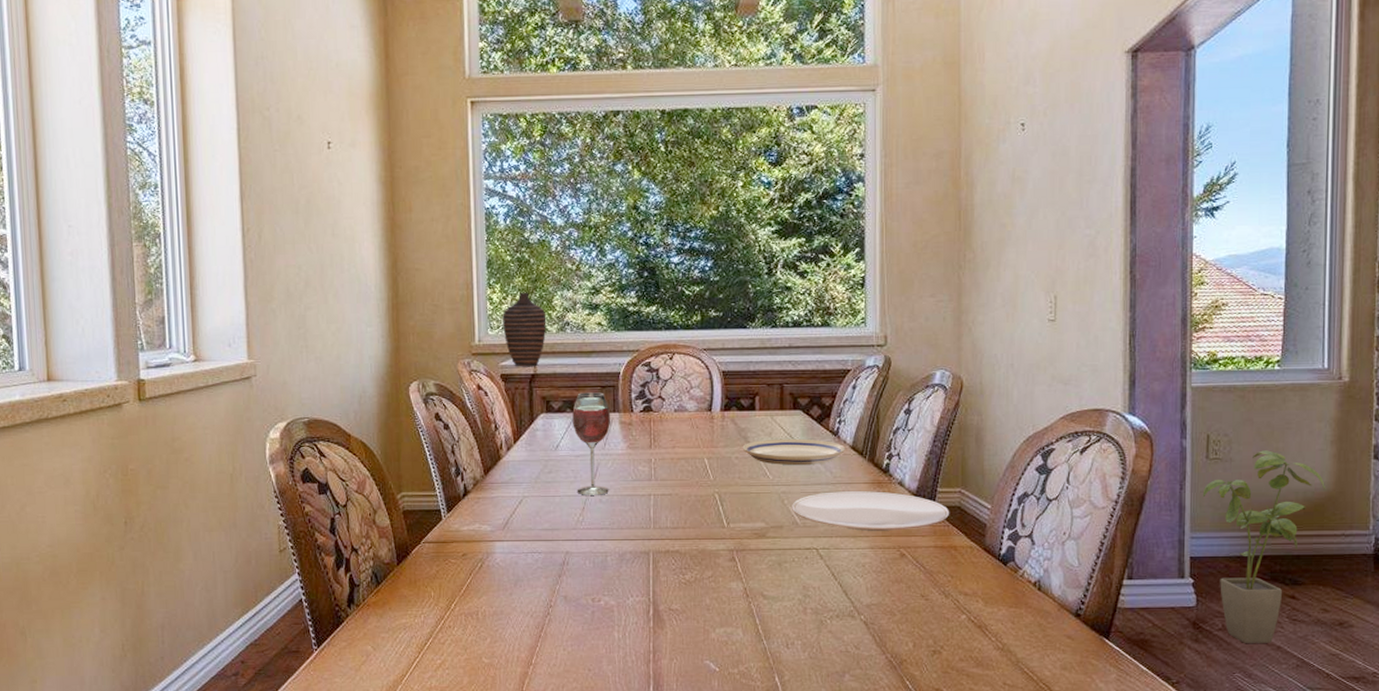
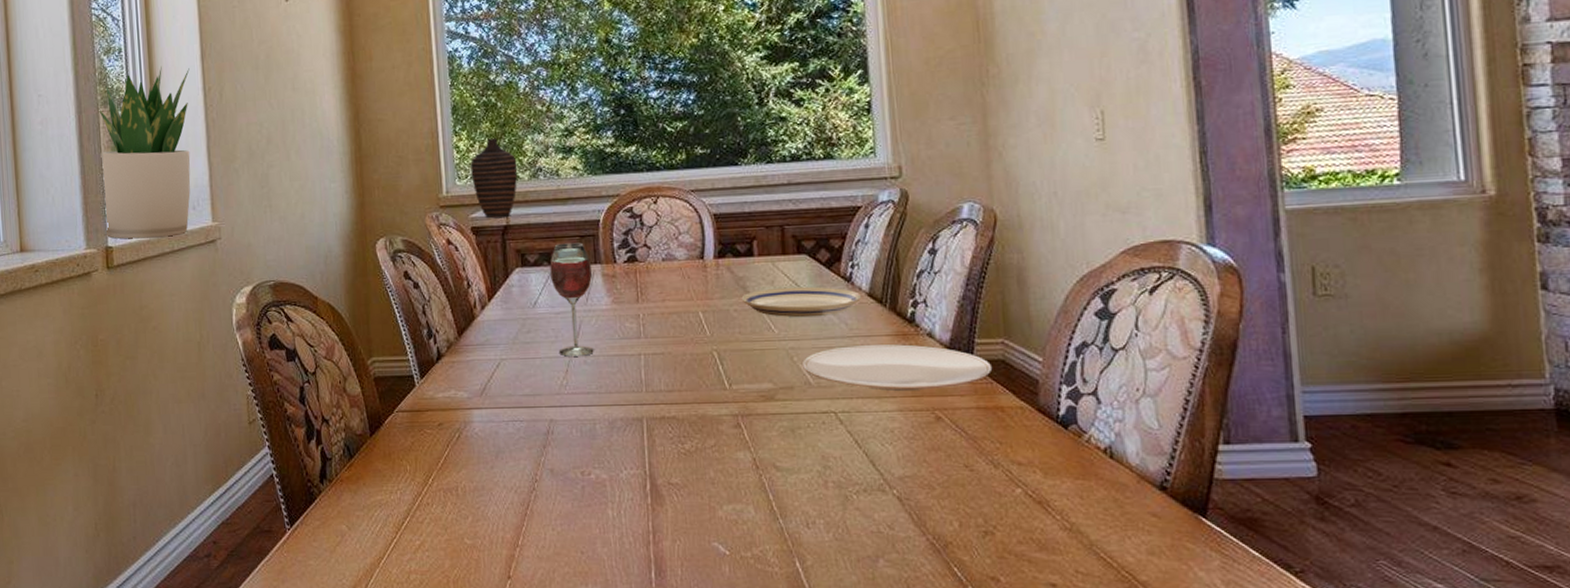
planter: none [133,205,228,373] -> present [99,67,191,239]
house plant: present [1202,450,1326,643] -> none [1312,283,1480,522]

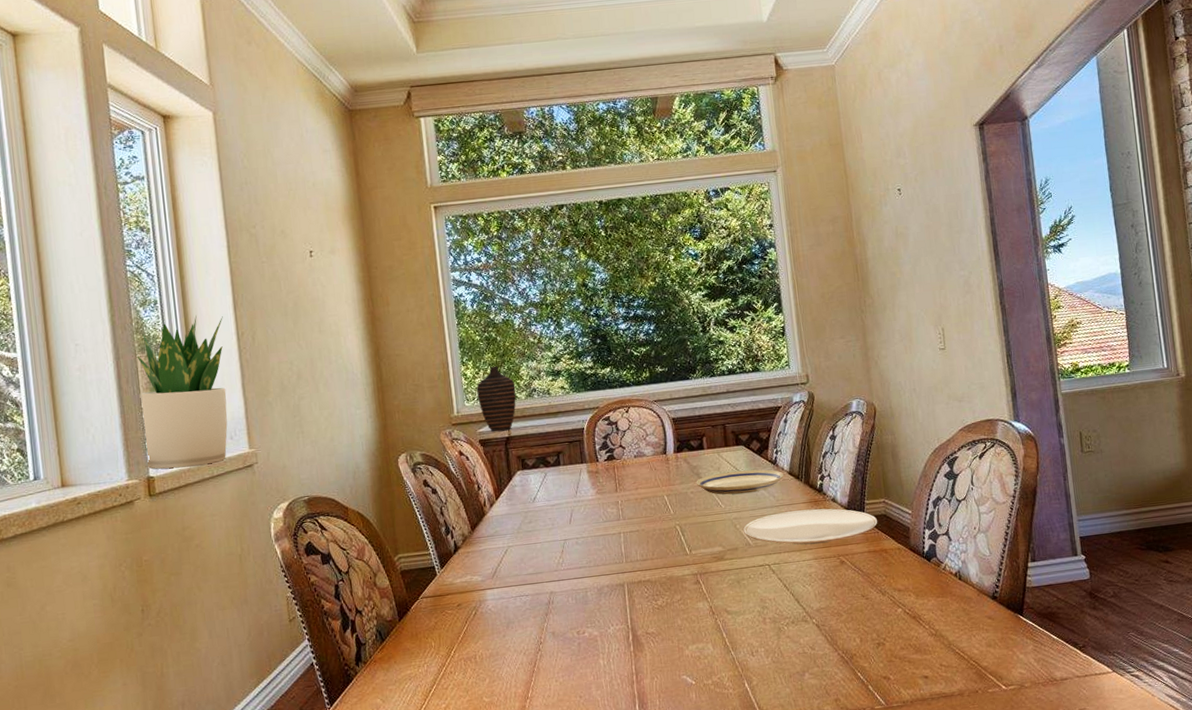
wineglass: present [550,242,594,357] -> none [545,447,584,540]

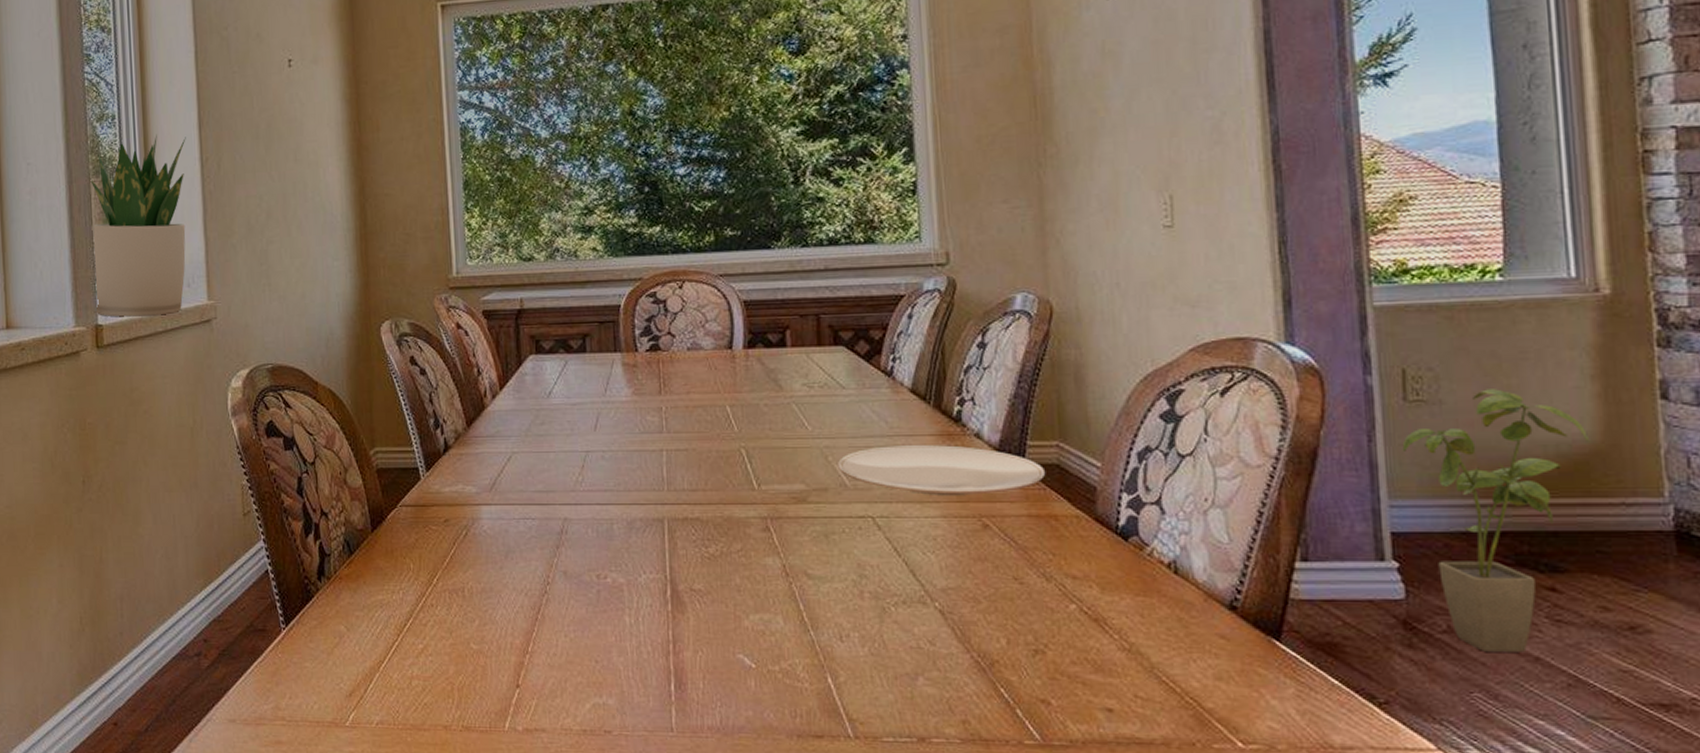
decorative vase: present [476,366,516,432] -> none [483,215,533,302]
plate: present [696,469,784,495] -> none [772,380,904,414]
house plant: none [1082,440,1180,606] -> present [1402,389,1590,652]

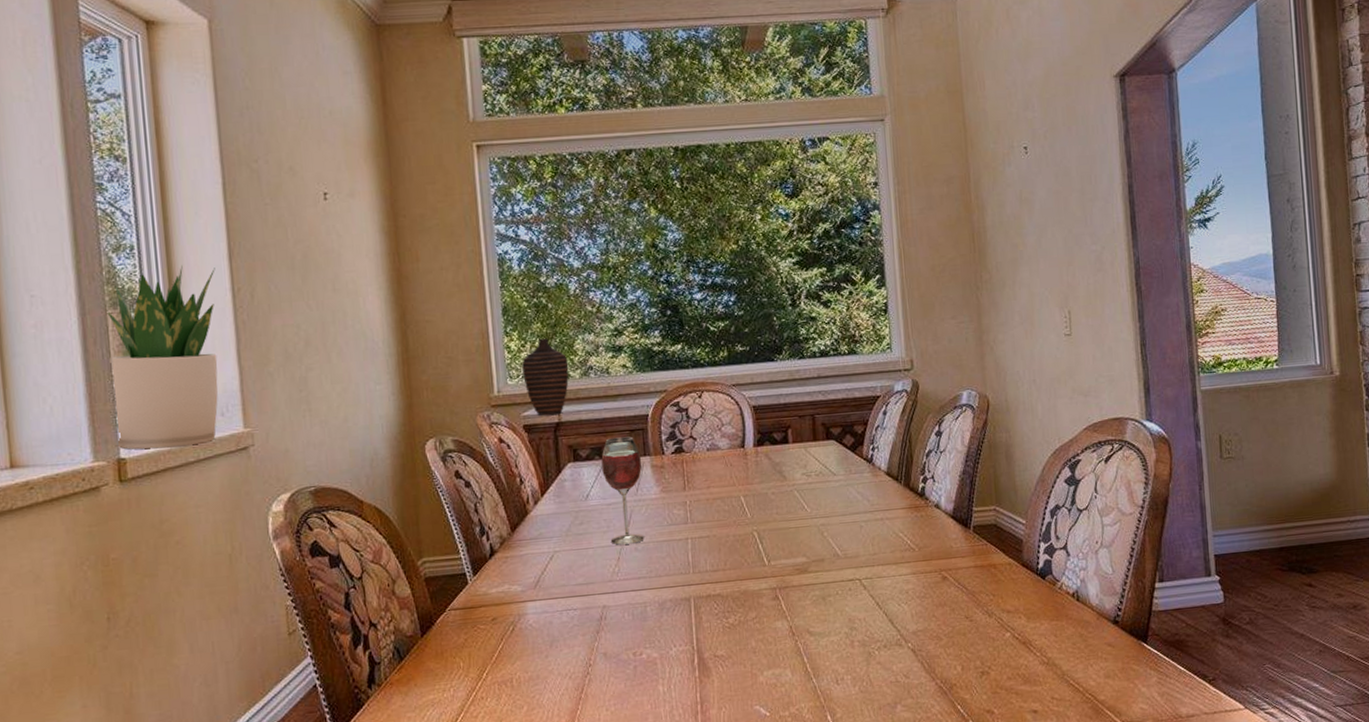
decorative vase: none [483,215,533,302] -> present [522,338,569,416]
wineglass: none [566,329,612,451] -> present [601,436,644,545]
plate: present [838,445,1046,495] -> none [832,515,987,557]
house plant: present [1402,389,1590,652] -> none [1220,446,1330,634]

